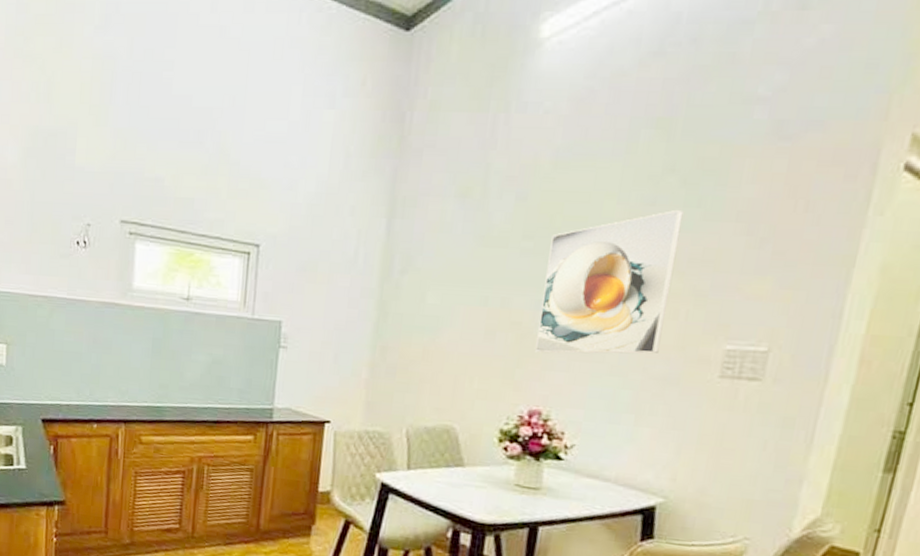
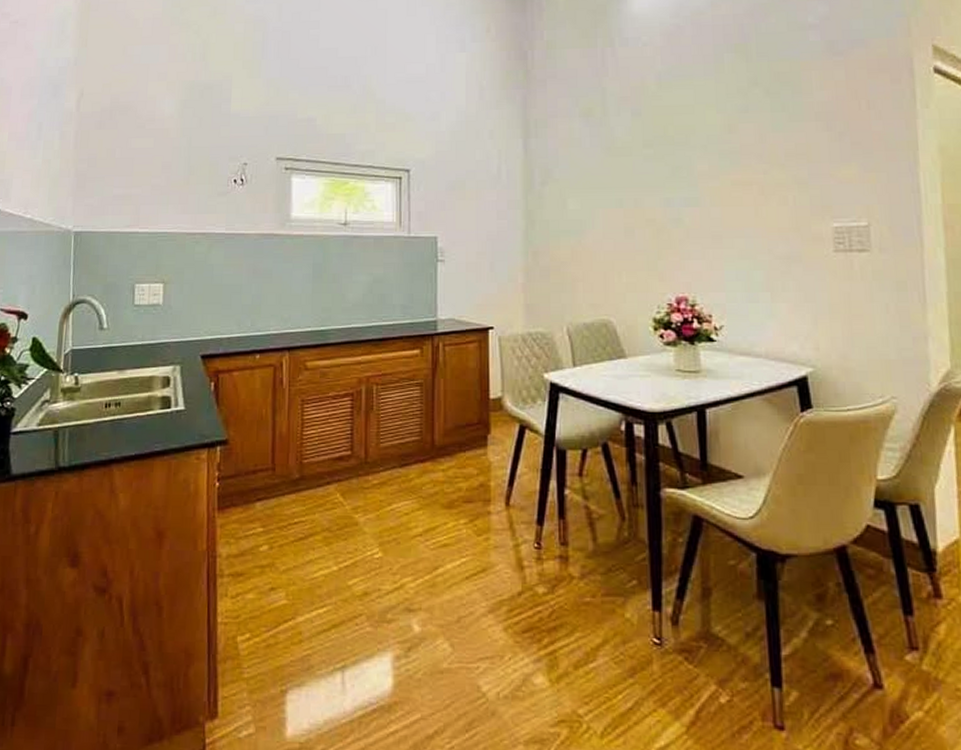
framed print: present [535,209,684,354] -> none [668,114,778,244]

